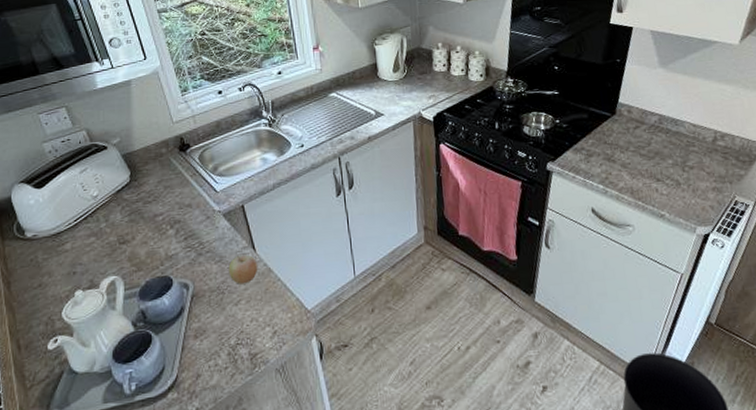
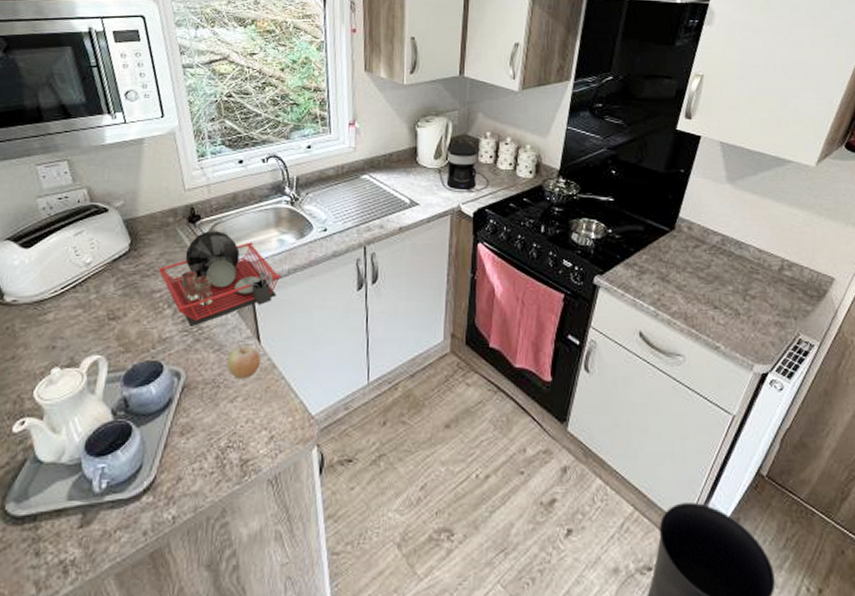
dish rack: none [158,155,268,243] -> present [158,230,282,326]
coffee maker: none [397,54,446,101] -> present [438,142,490,194]

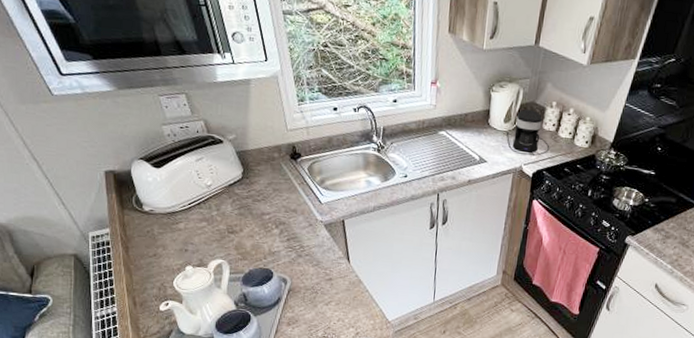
dish rack: present [158,230,282,326] -> none [267,167,368,245]
fruit: present [227,345,261,379] -> none [323,263,350,289]

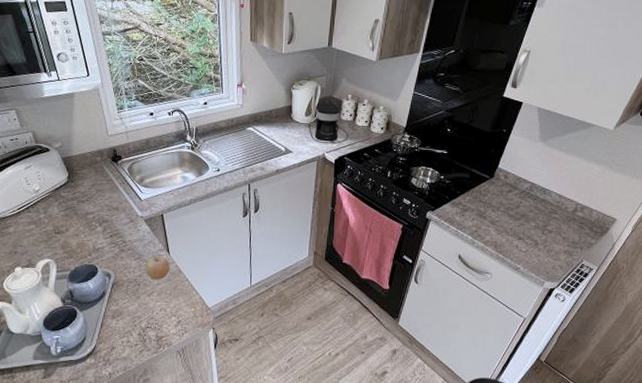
fruit: none [323,263,350,289] -> present [145,255,171,280]

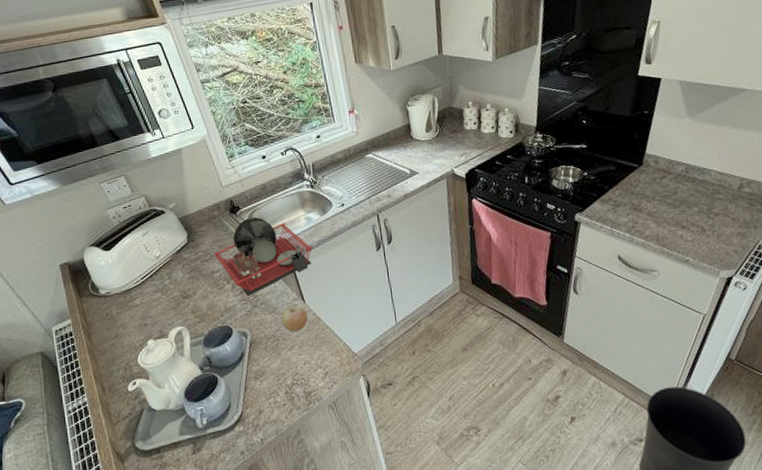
dish rack: none [91,168,185,240] -> present [214,216,313,296]
coffee maker: present [308,102,349,144] -> none [430,114,477,159]

